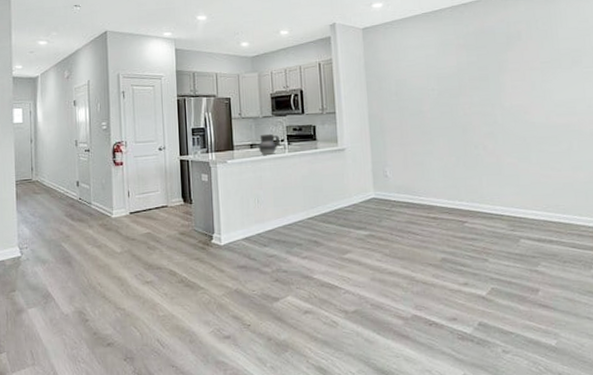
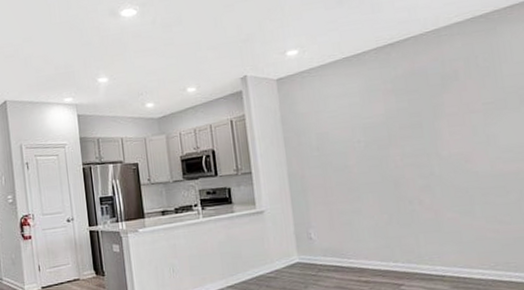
ceramic jug: present [259,133,280,156] -> none [171,198,193,223]

